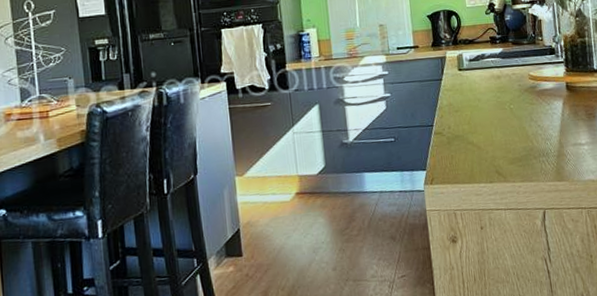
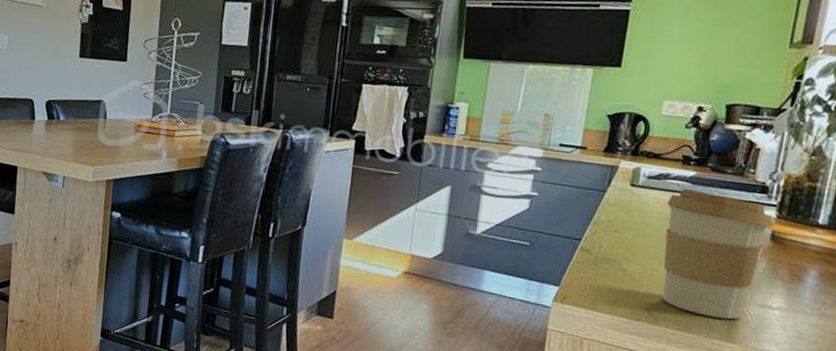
coffee cup: none [488,63,566,165] -> present [663,189,774,320]

